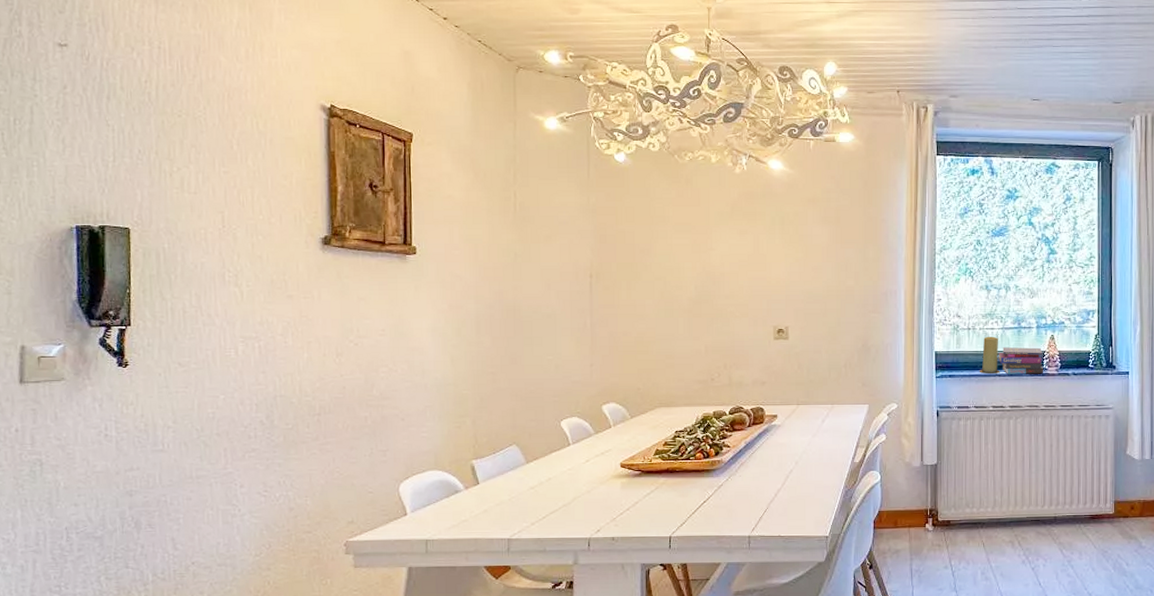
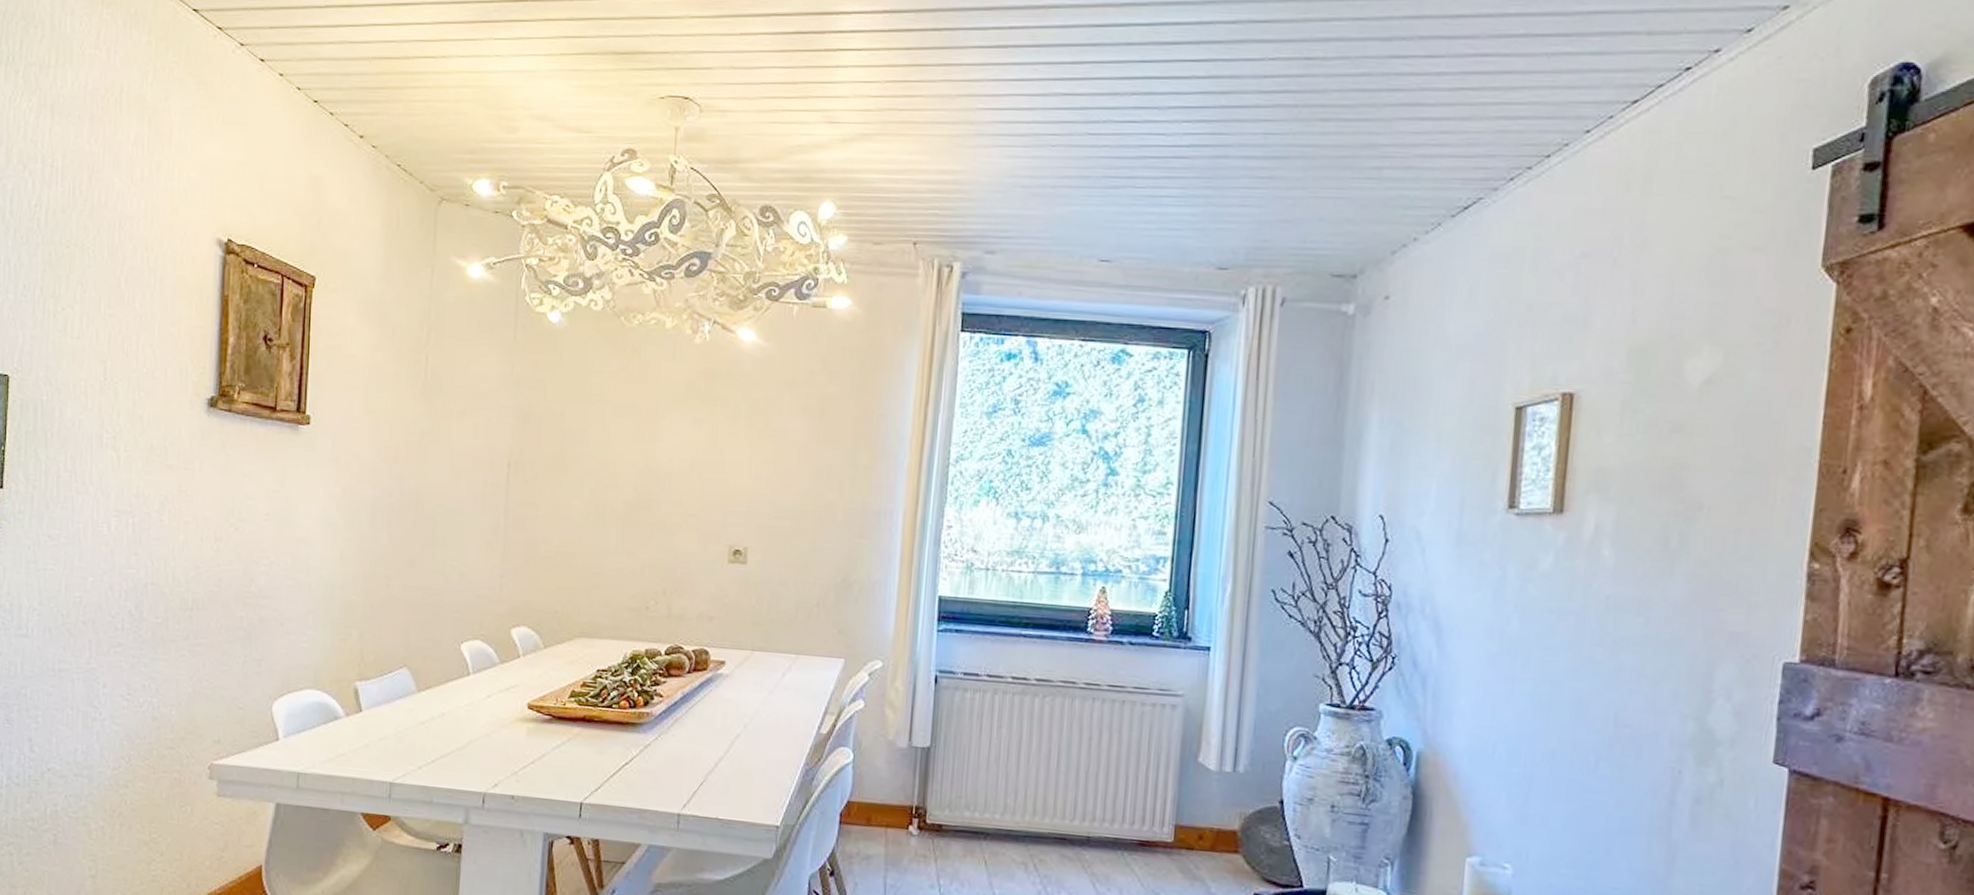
candle: present [979,336,1000,375] -> none [997,581,1028,634]
books: present [998,347,1044,376] -> none [1025,598,1088,640]

